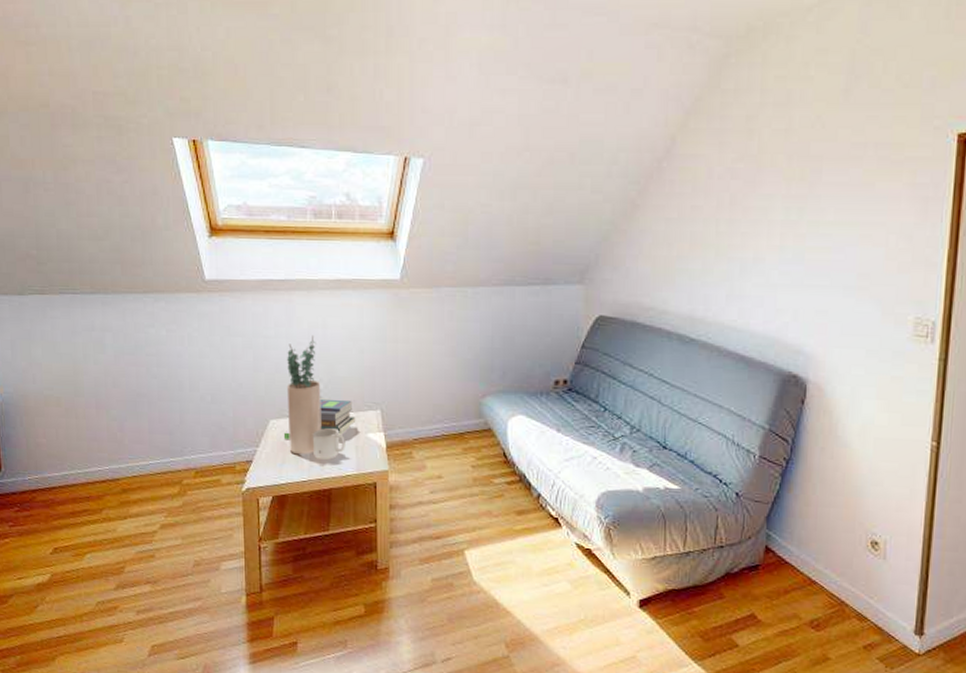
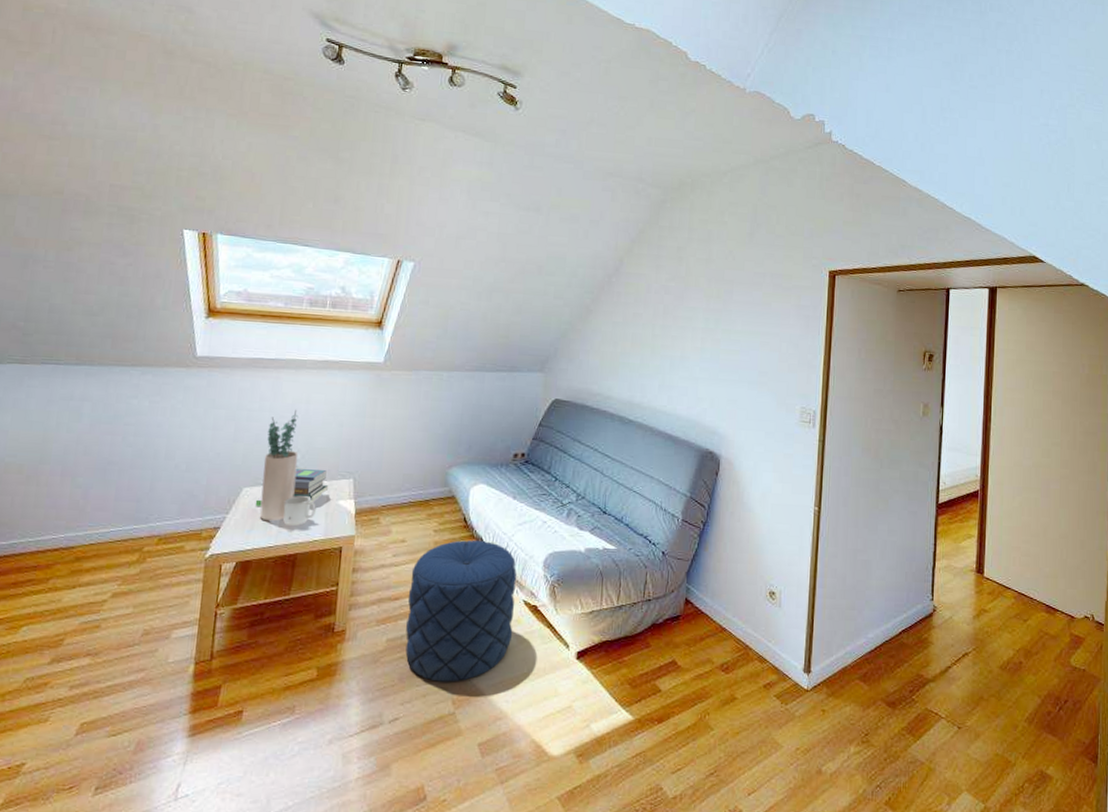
pouf: none [450,476,567,625] -> present [405,539,517,682]

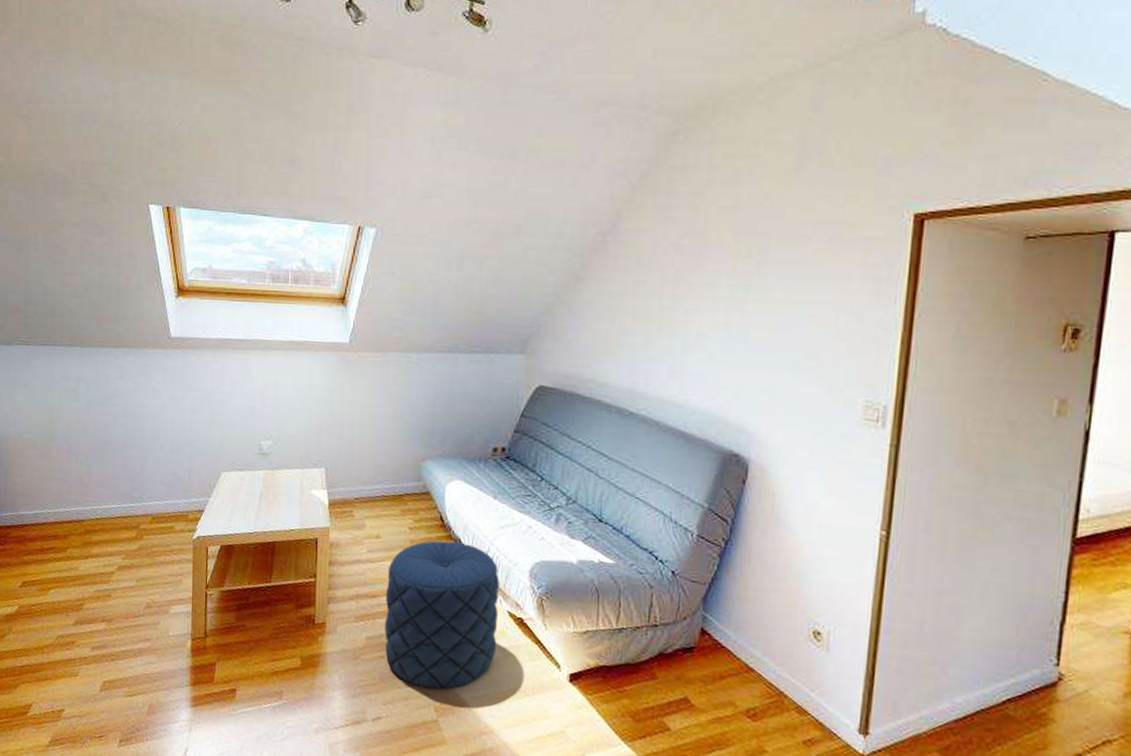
books: present [255,469,329,506] -> none [233,455,302,492]
vase: present [259,410,299,522] -> none [238,394,271,508]
mug: present [283,496,316,526] -> none [260,483,291,514]

